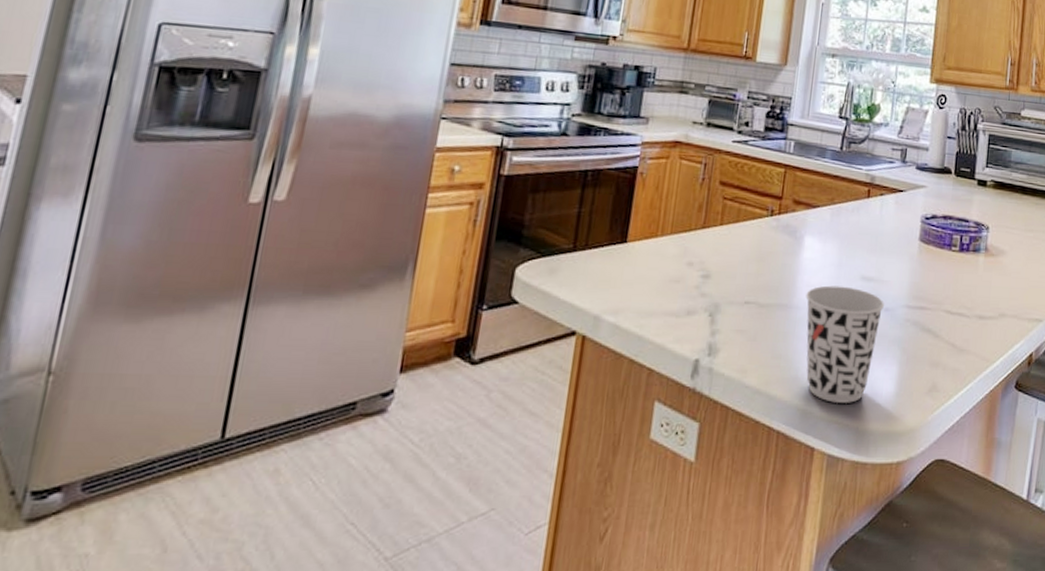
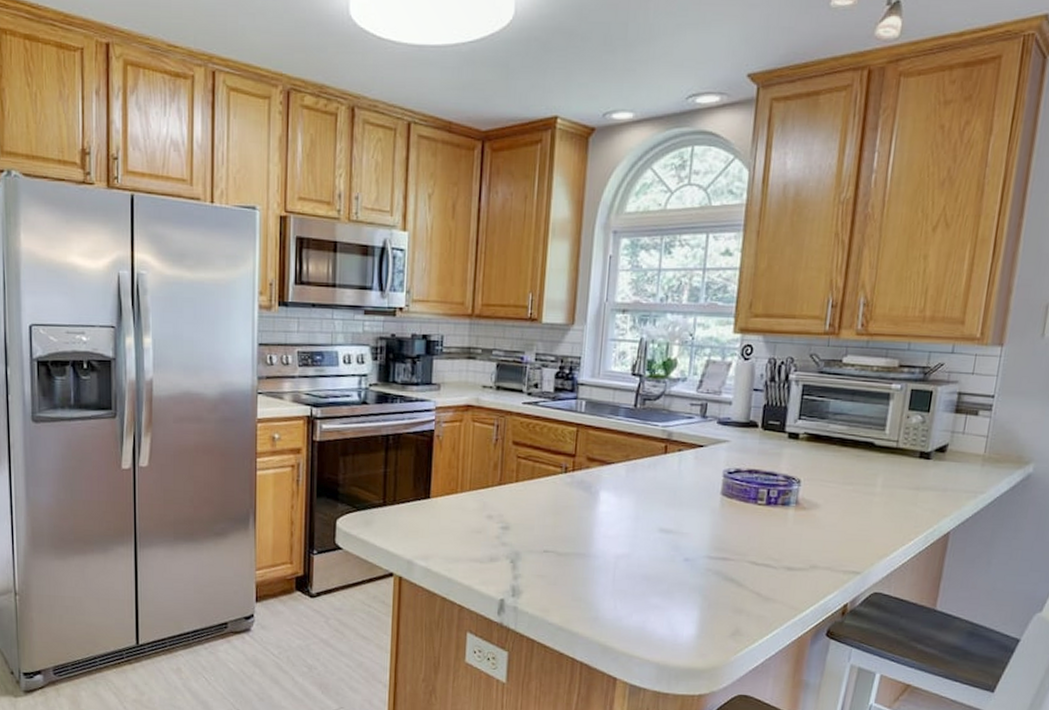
cup: present [806,285,884,403] -> none [603,537,684,642]

